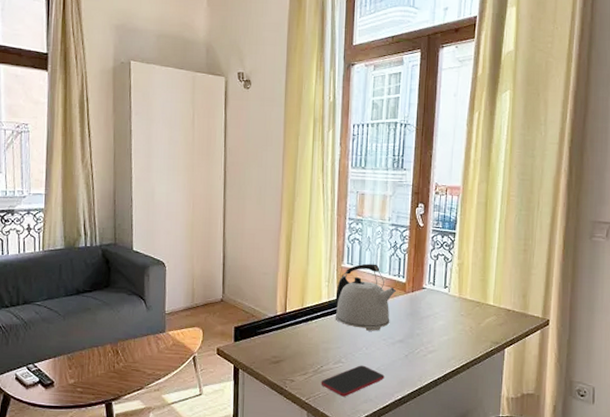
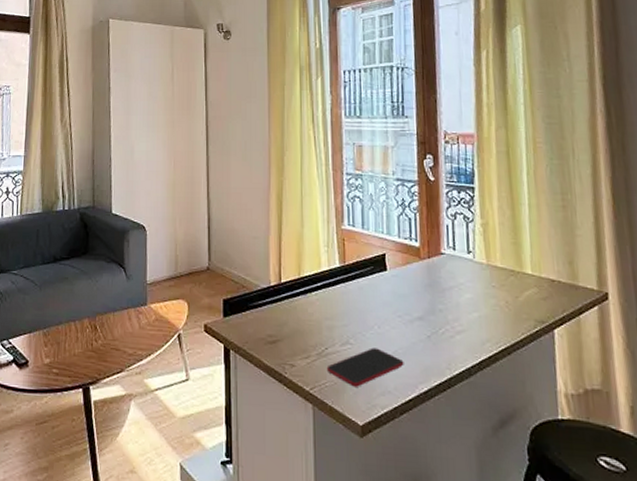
kettle: present [335,263,397,331] -> none [337,225,410,306]

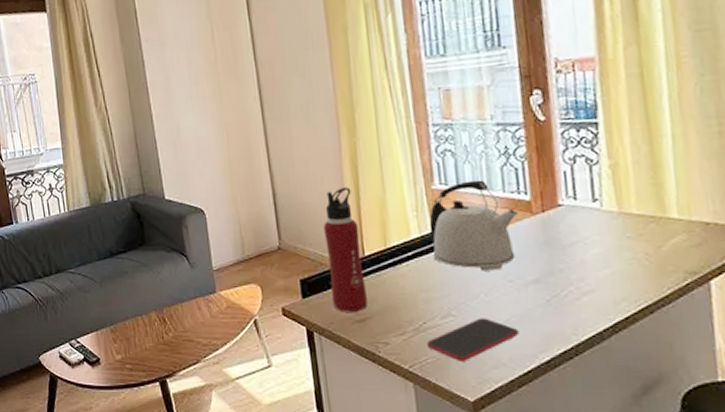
water bottle: none [249,219,279,334] -> present [324,187,368,312]
kettle: none [337,225,410,306] -> present [429,180,519,271]

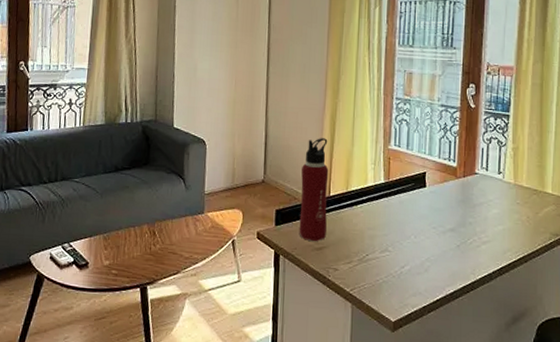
smartphone: present [426,318,520,362] -> none [366,255,435,289]
kettle: present [429,180,519,271] -> none [381,146,447,219]

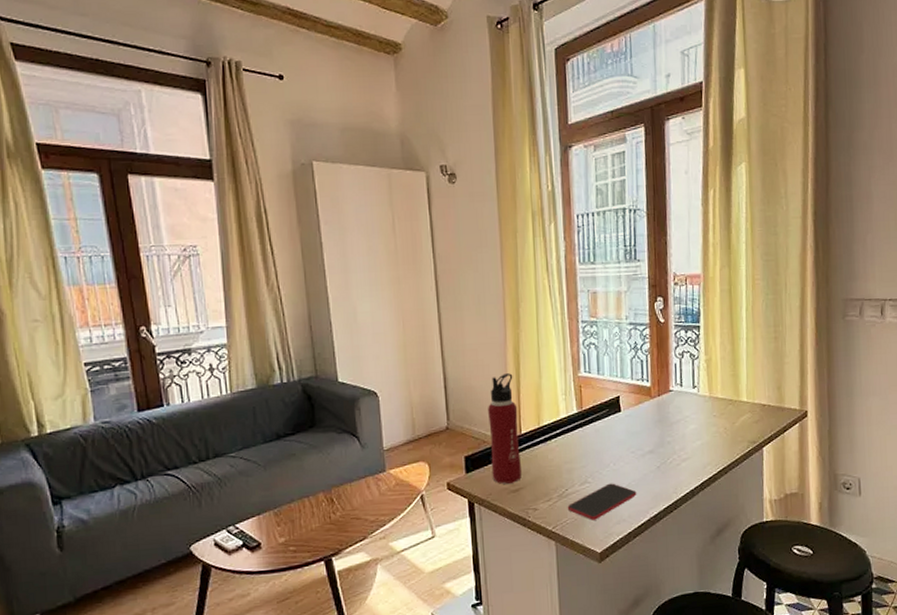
smartphone: none [366,255,435,289] -> present [567,483,637,520]

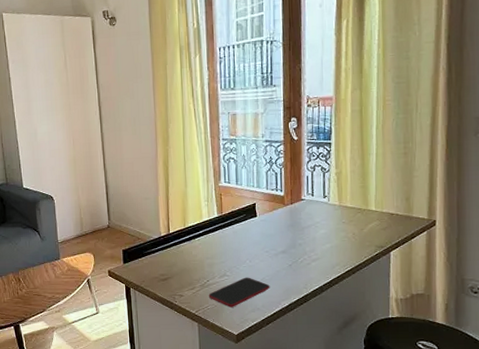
water bottle: present [488,373,522,484] -> none [142,183,170,273]

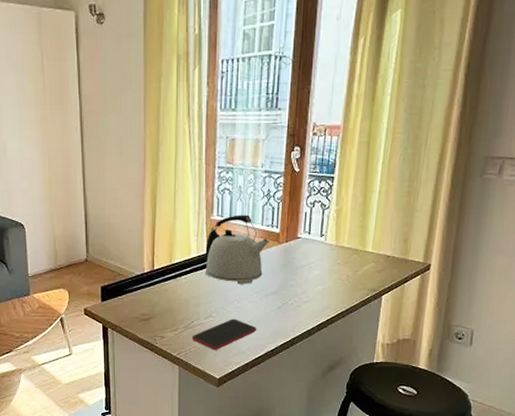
kettle: none [215,180,276,245] -> present [205,214,270,284]

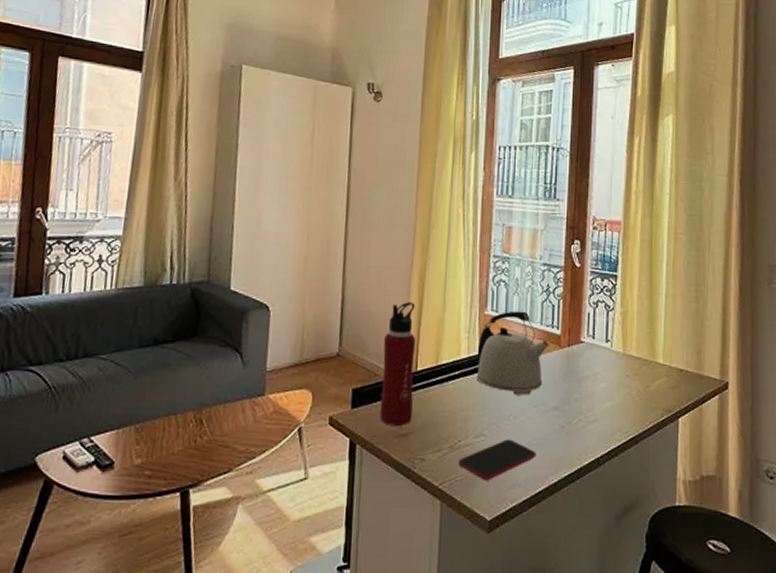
water bottle: none [124,213,152,313] -> present [379,302,416,426]

